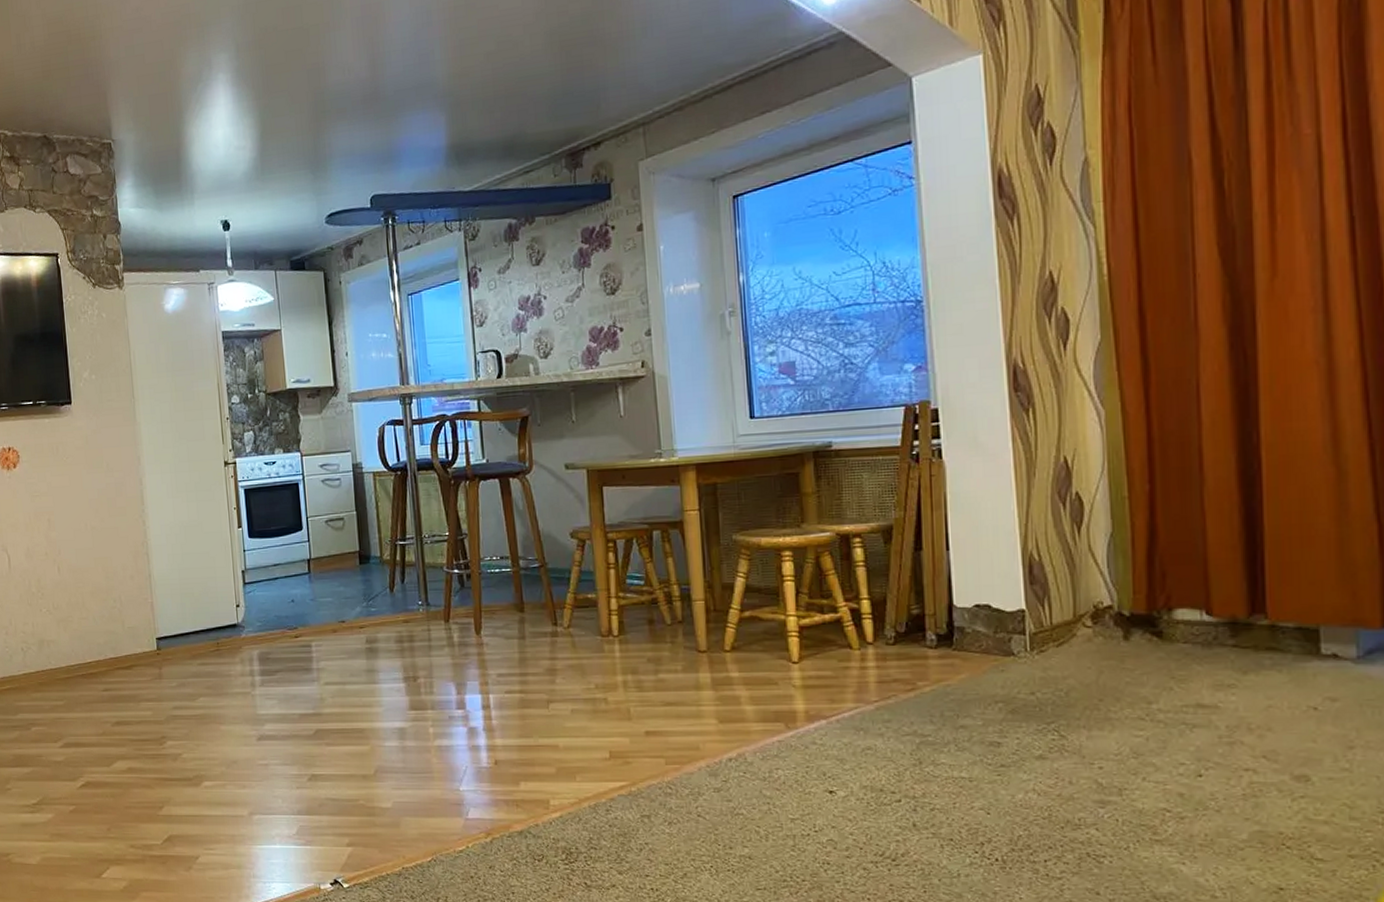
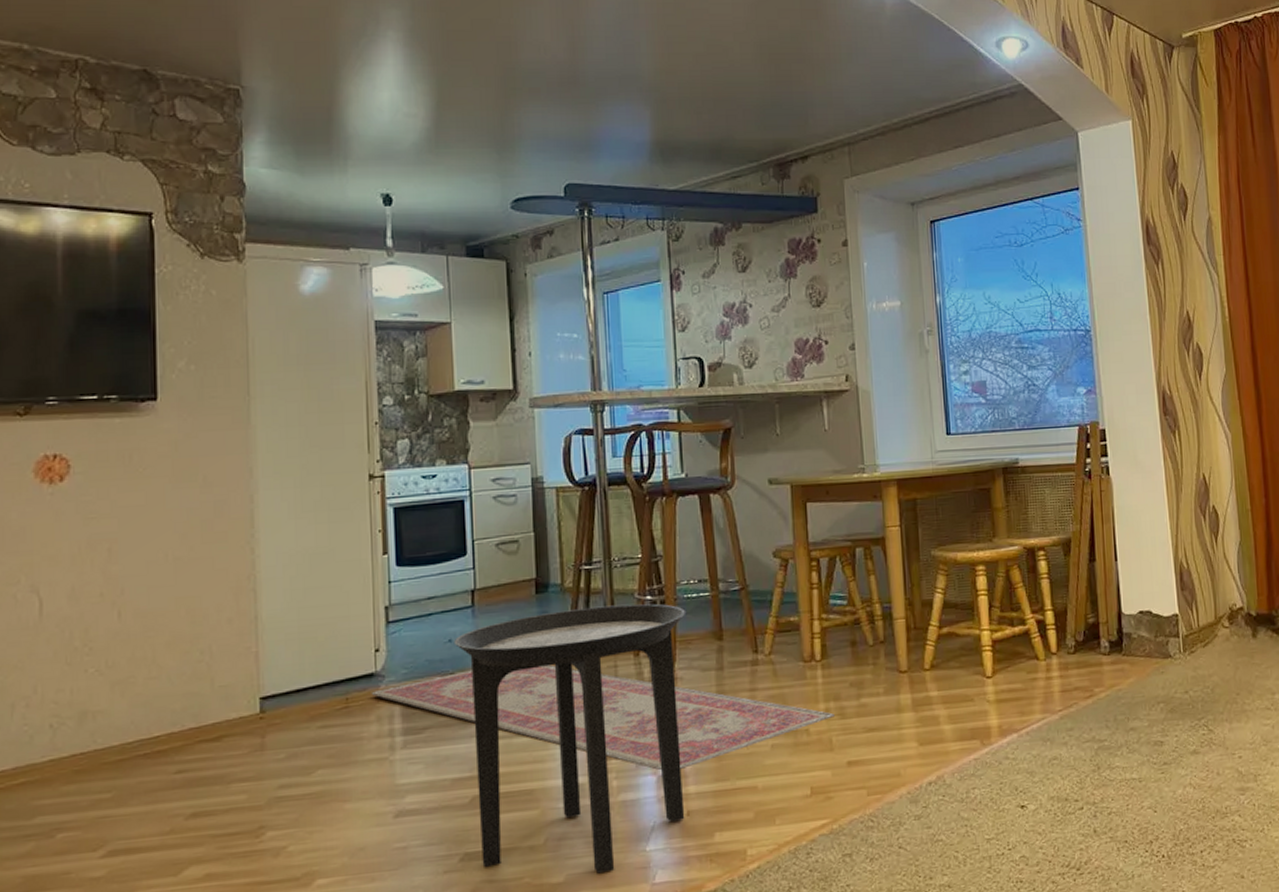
rug: none [235,625,632,723] -> present [371,664,835,770]
side table: none [295,576,493,805] -> present [453,604,687,874]

